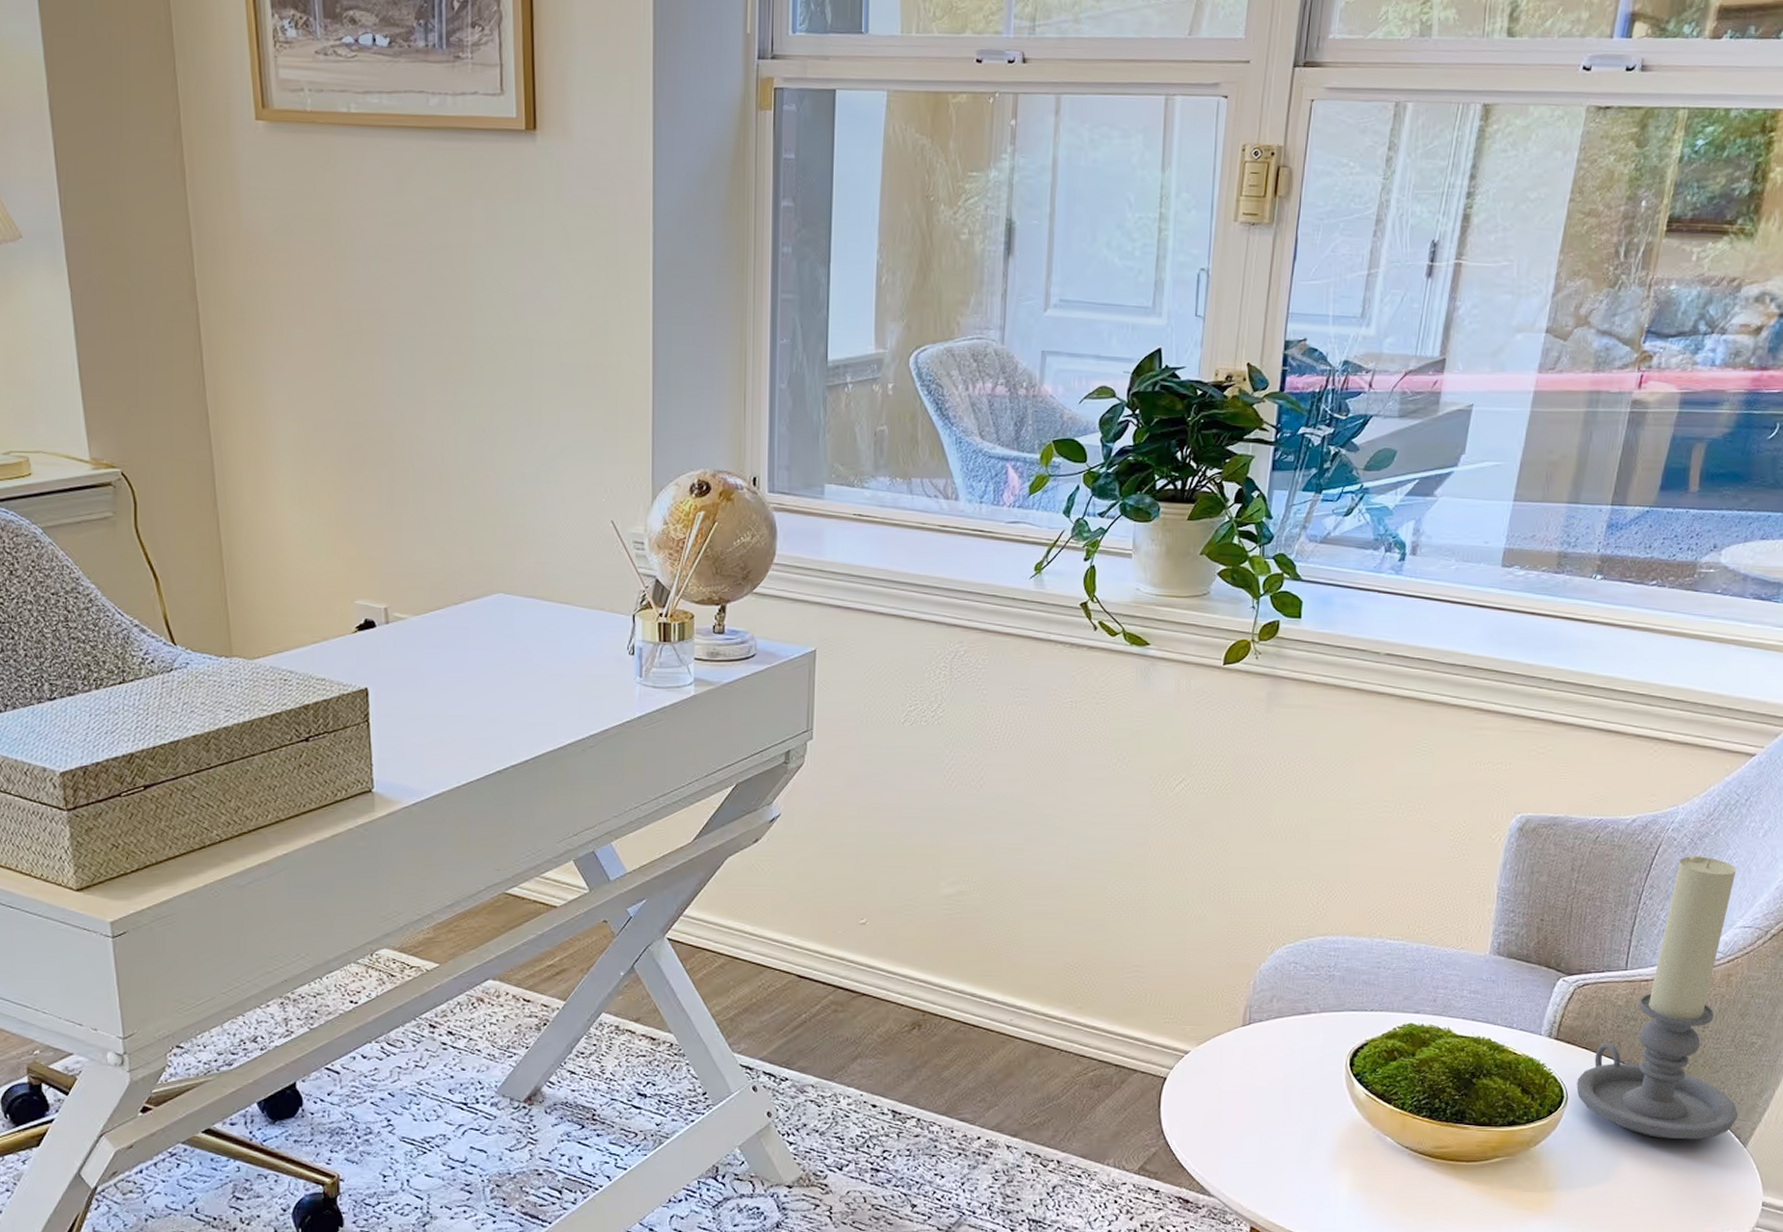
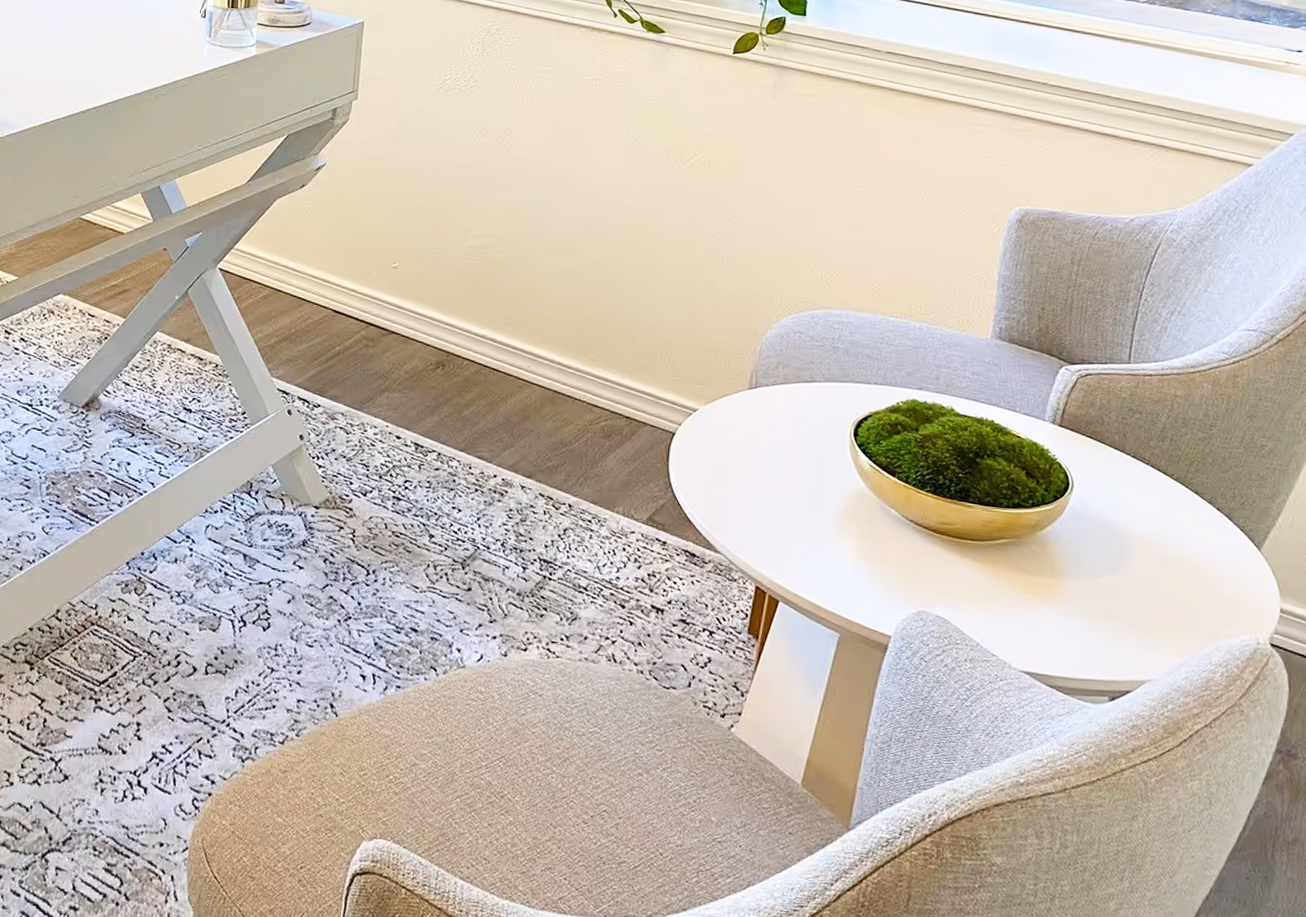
candle holder: present [1576,855,1738,1140] -> none [1082,256,1251,539]

